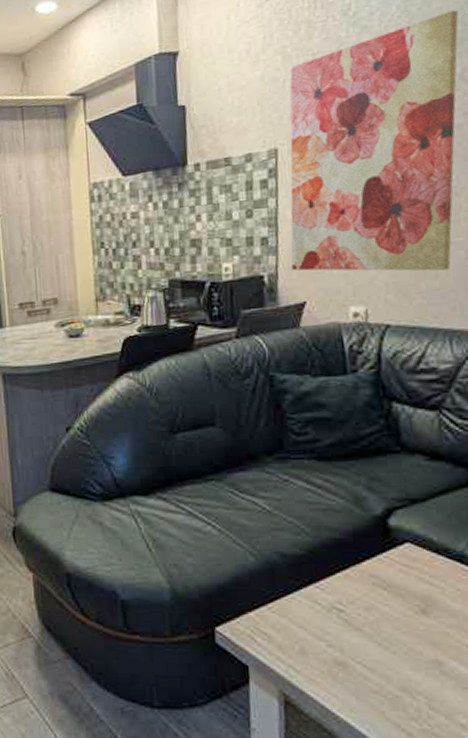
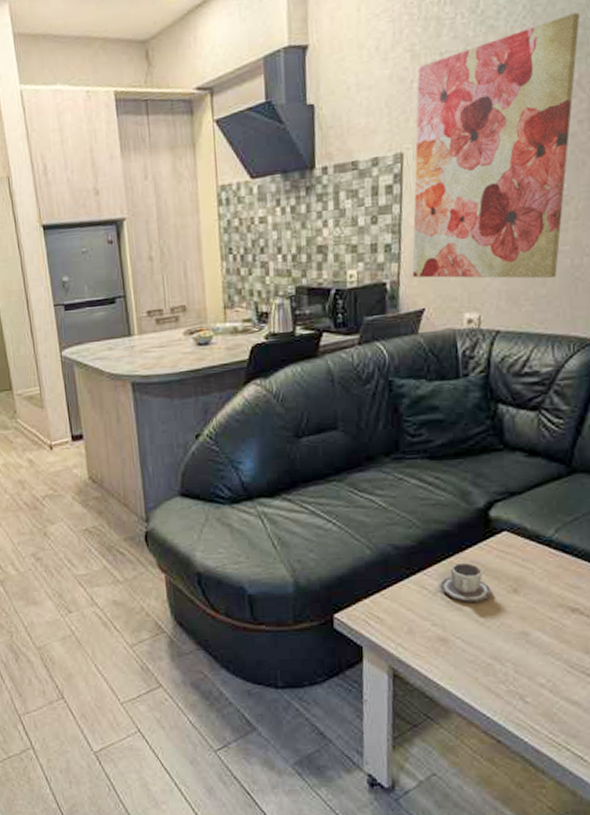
cup: none [335,575,397,622] -> present [440,562,492,602]

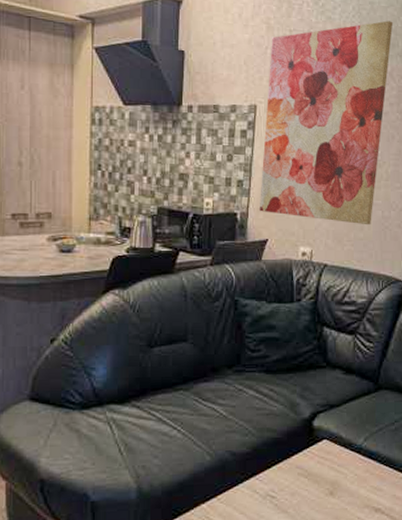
cup: present [440,562,492,602] -> none [270,467,313,505]

